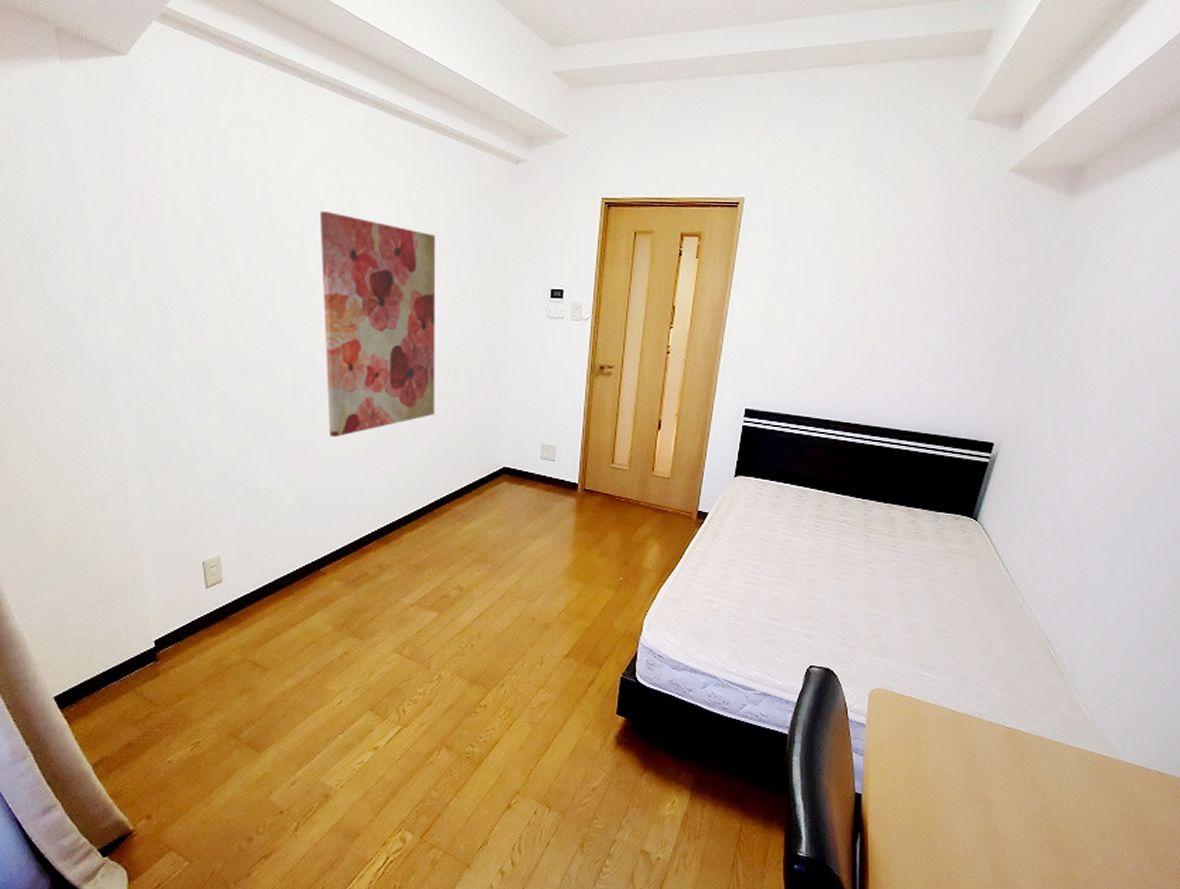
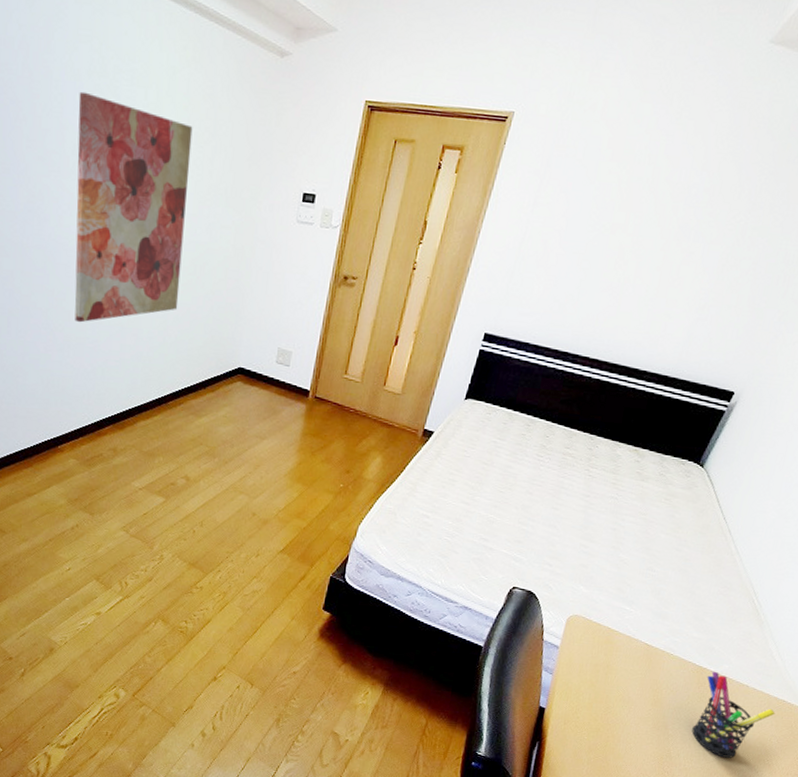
pen holder: none [1014,731,1093,825] -> present [692,671,775,758]

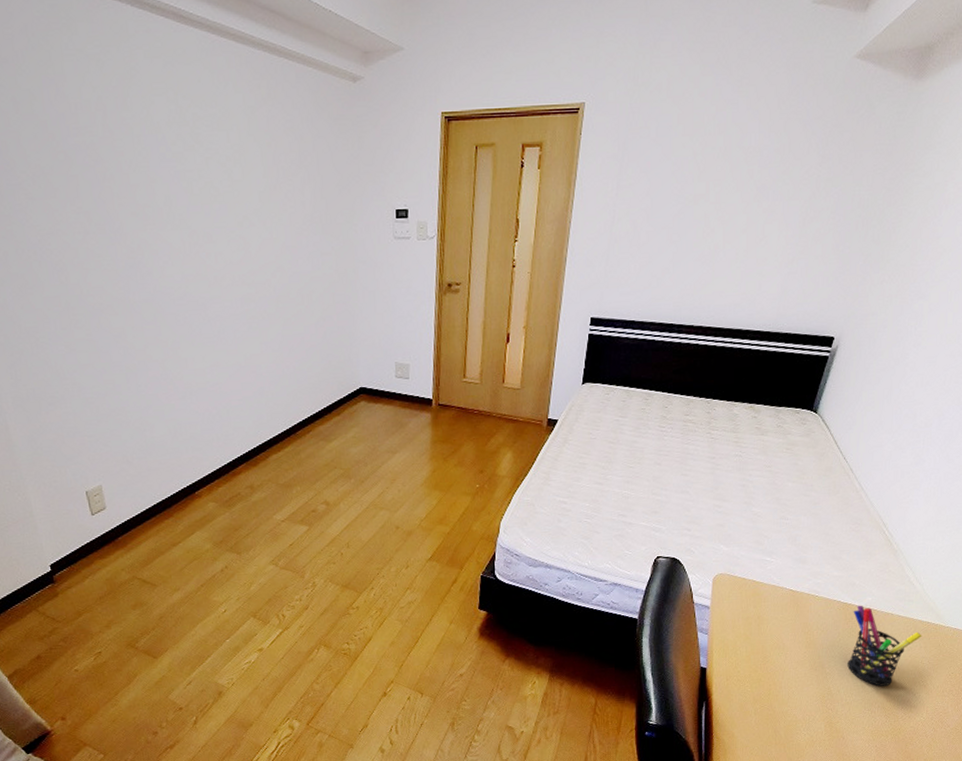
wall art: present [74,91,193,323] -> none [162,143,292,368]

